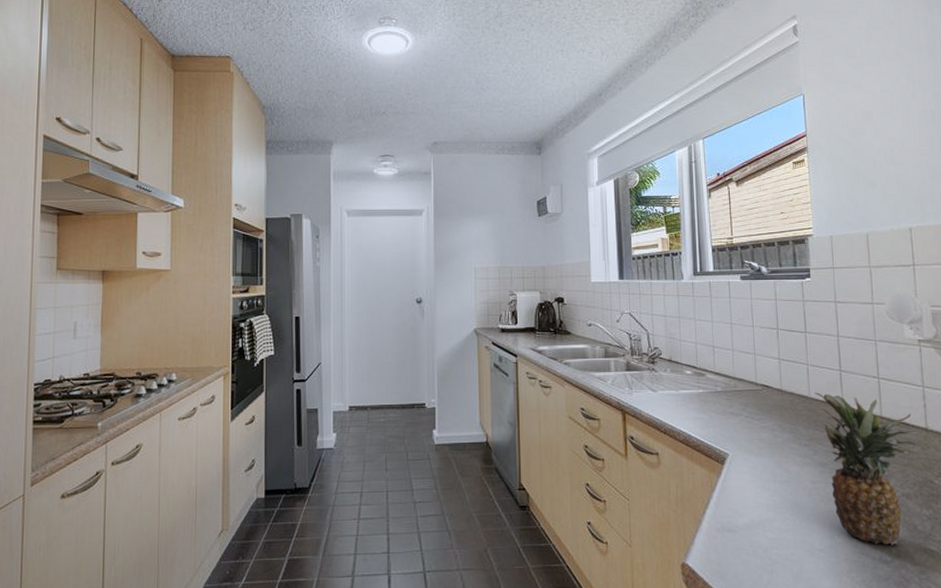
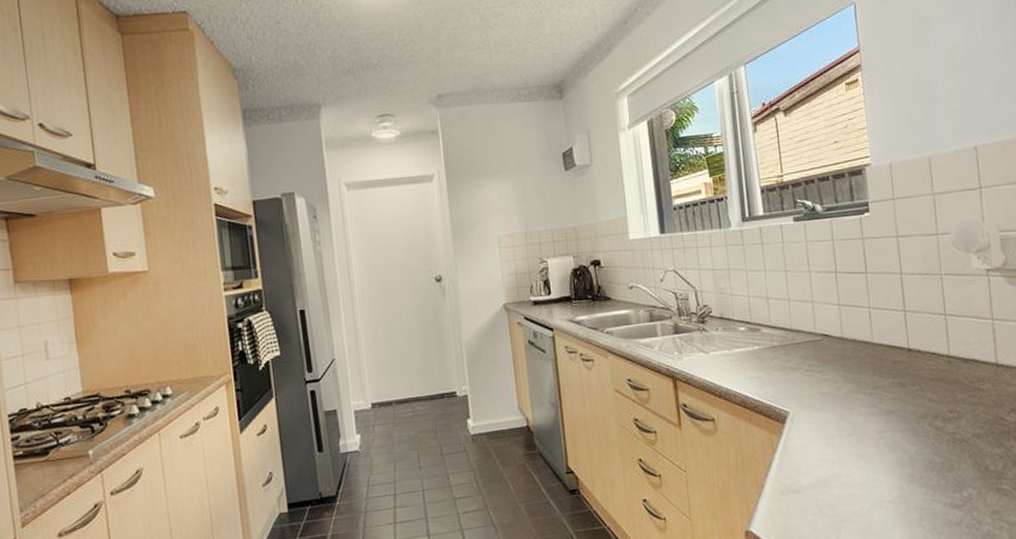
fruit: present [815,392,923,545] -> none [878,336,993,489]

